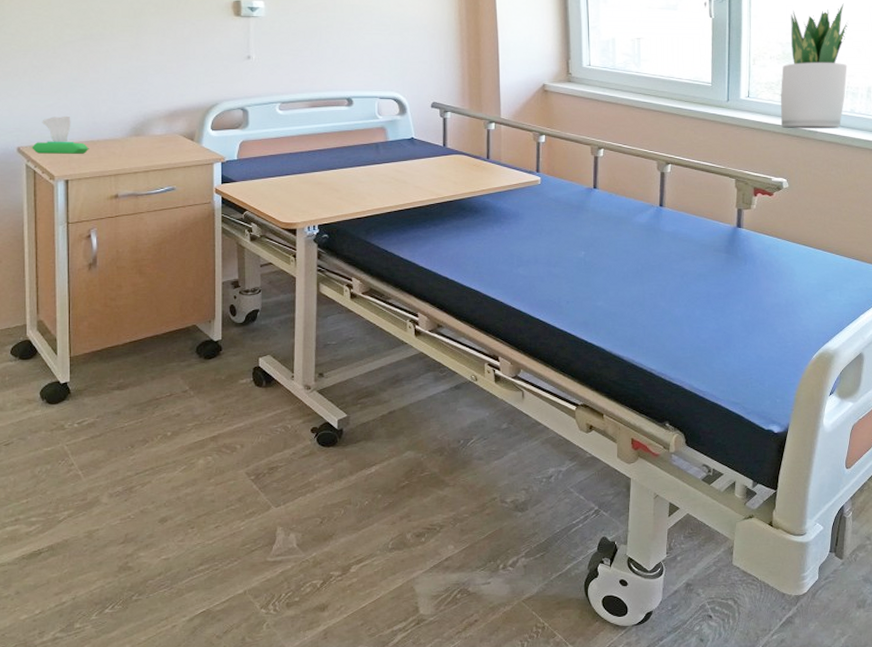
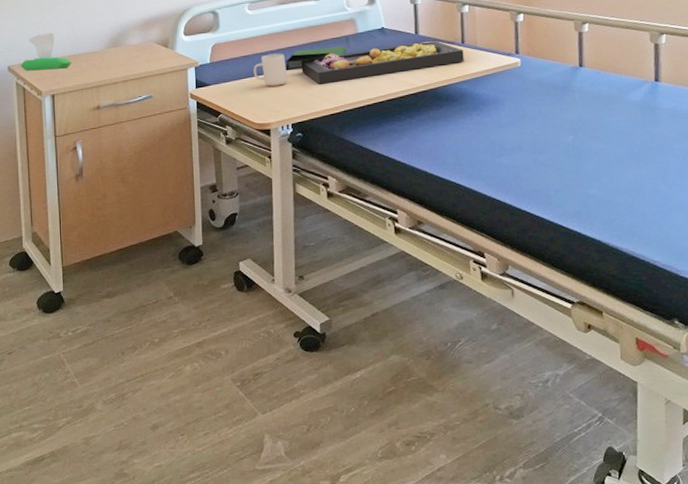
cup: none [281,155,317,187] -> present [253,53,288,87]
hardcover book: none [315,153,376,172] -> present [286,46,346,70]
food tray: none [330,153,488,188] -> present [301,40,464,84]

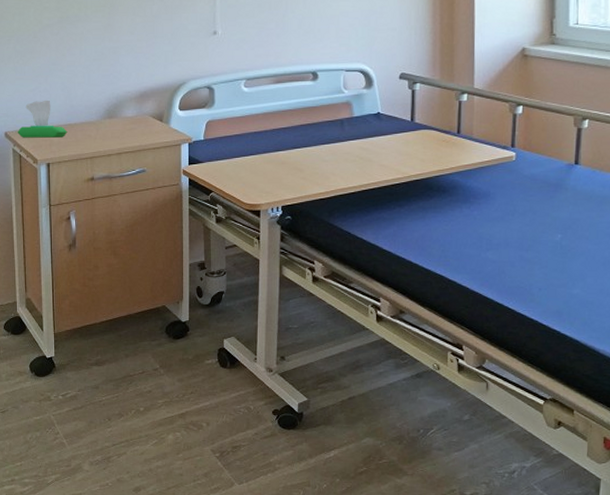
cup: present [253,53,288,87] -> none [246,134,281,167]
hardcover book: present [286,46,346,70] -> none [279,130,340,151]
food tray: present [301,40,464,84] -> none [294,128,459,168]

